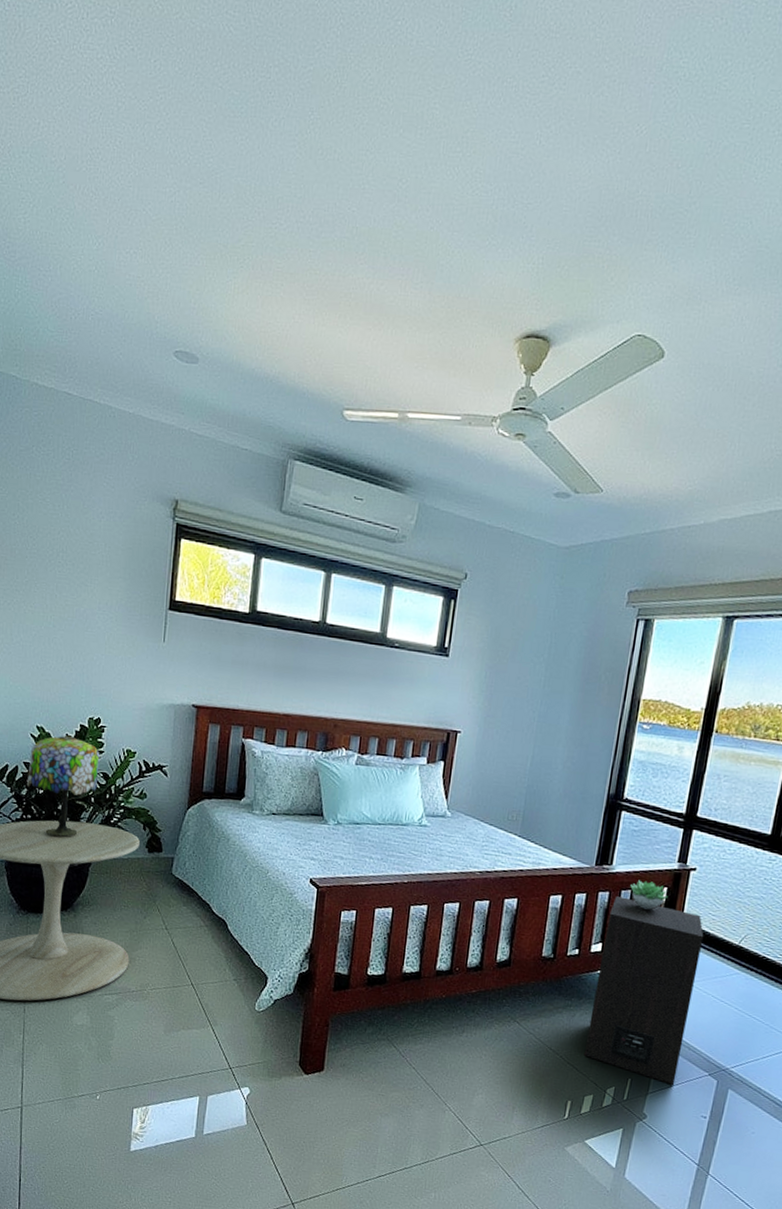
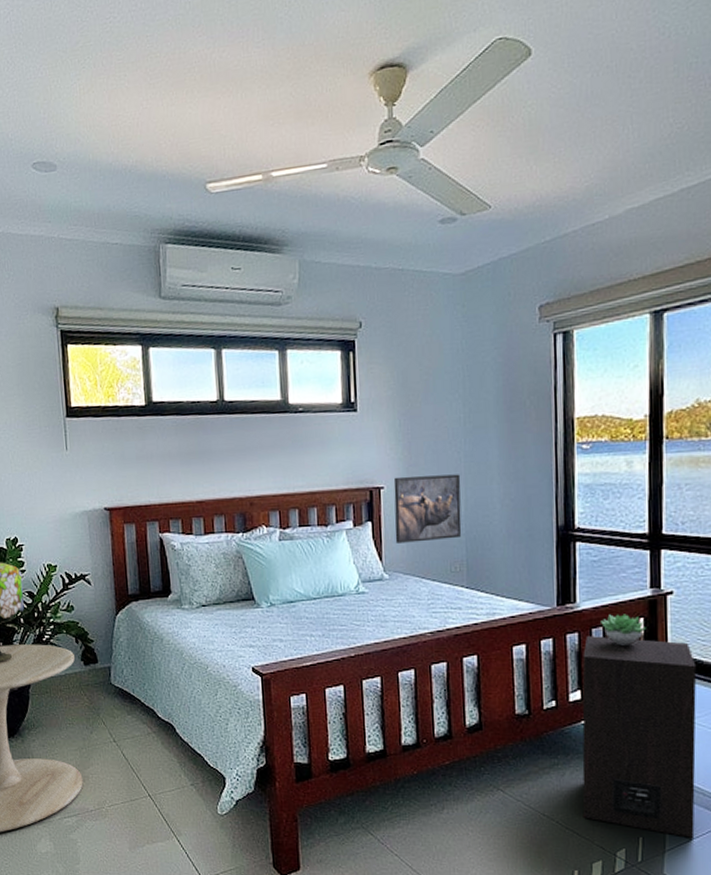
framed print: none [462,724,532,790] -> present [393,474,462,543]

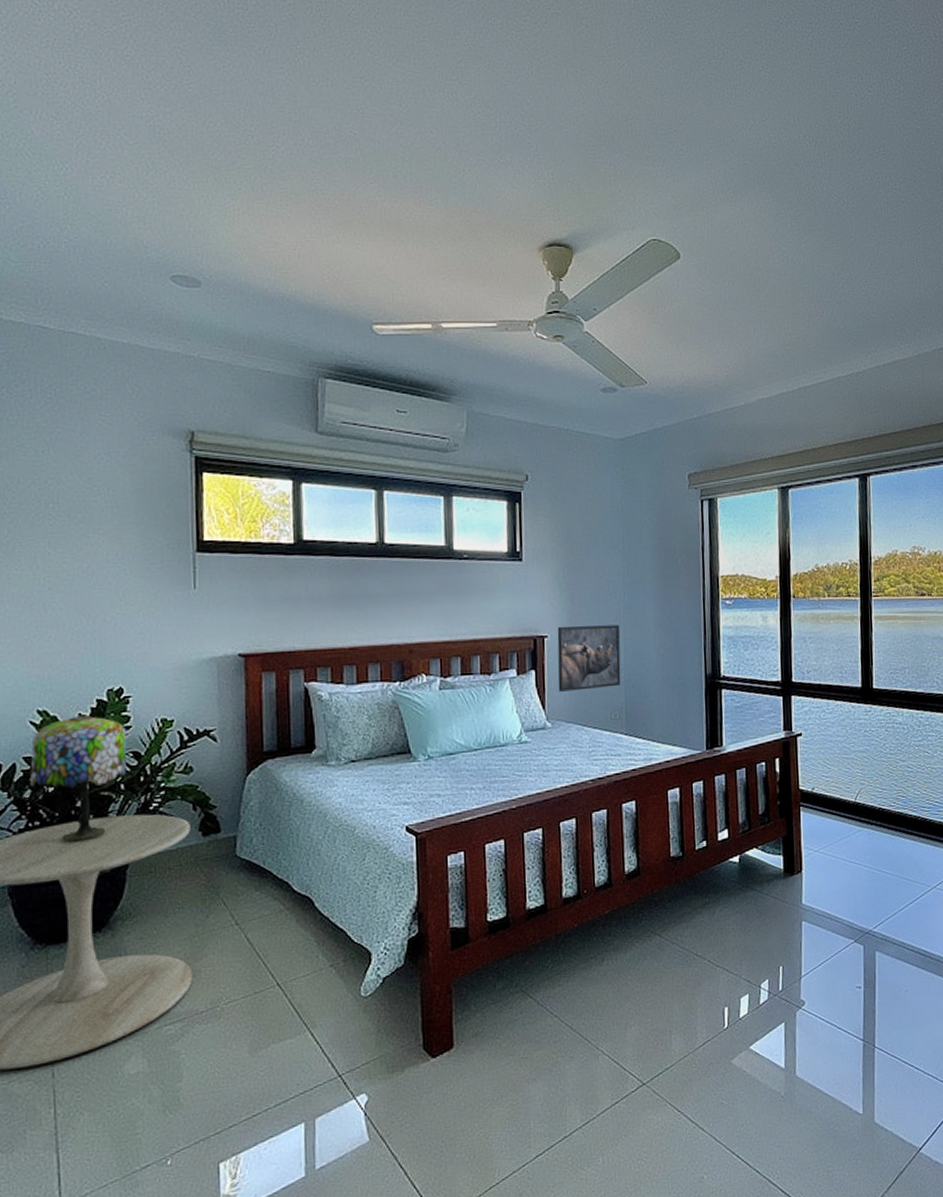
speaker: present [582,636,697,838] -> none [729,776,825,962]
succulent plant: present [601,614,646,646] -> none [744,755,781,785]

